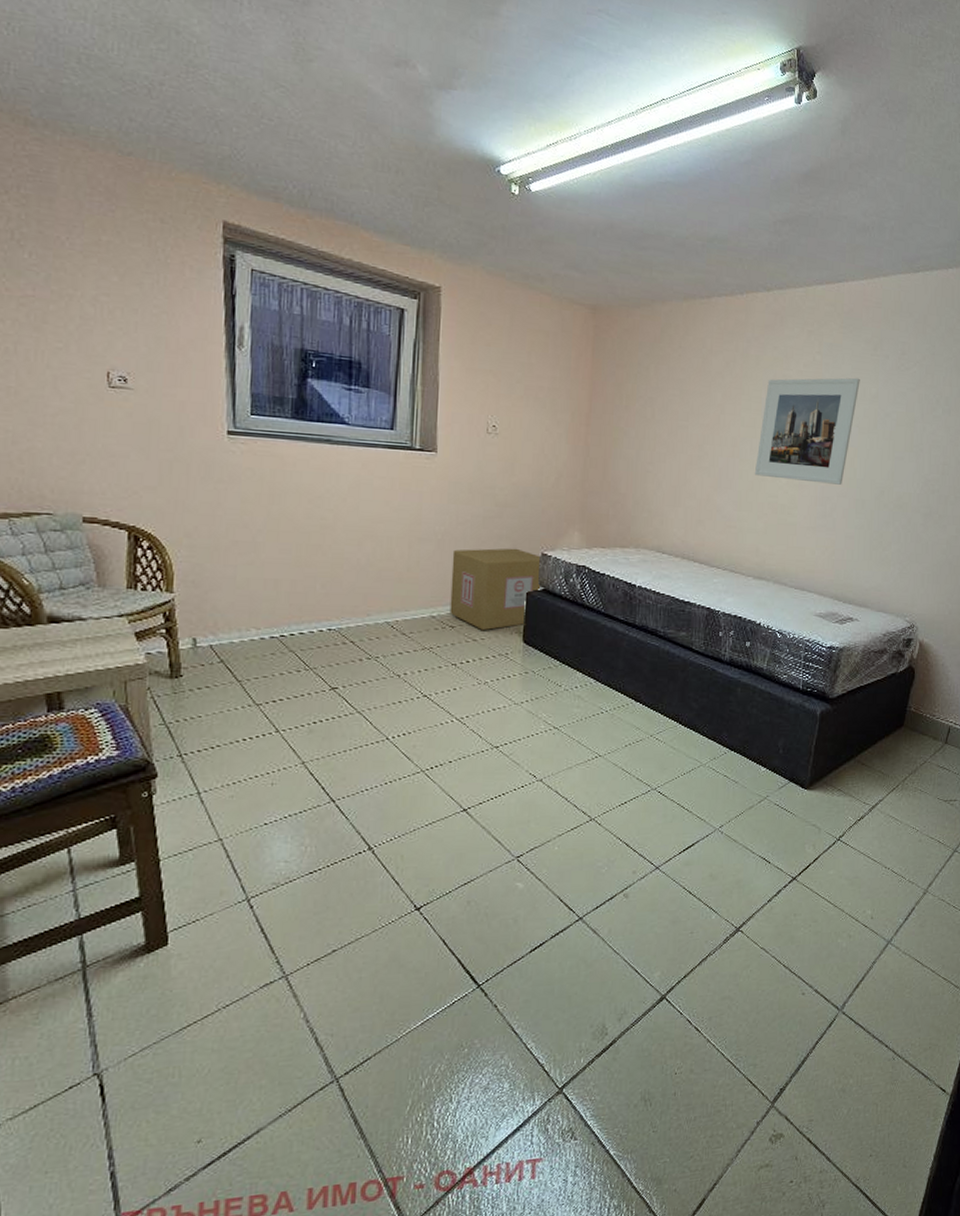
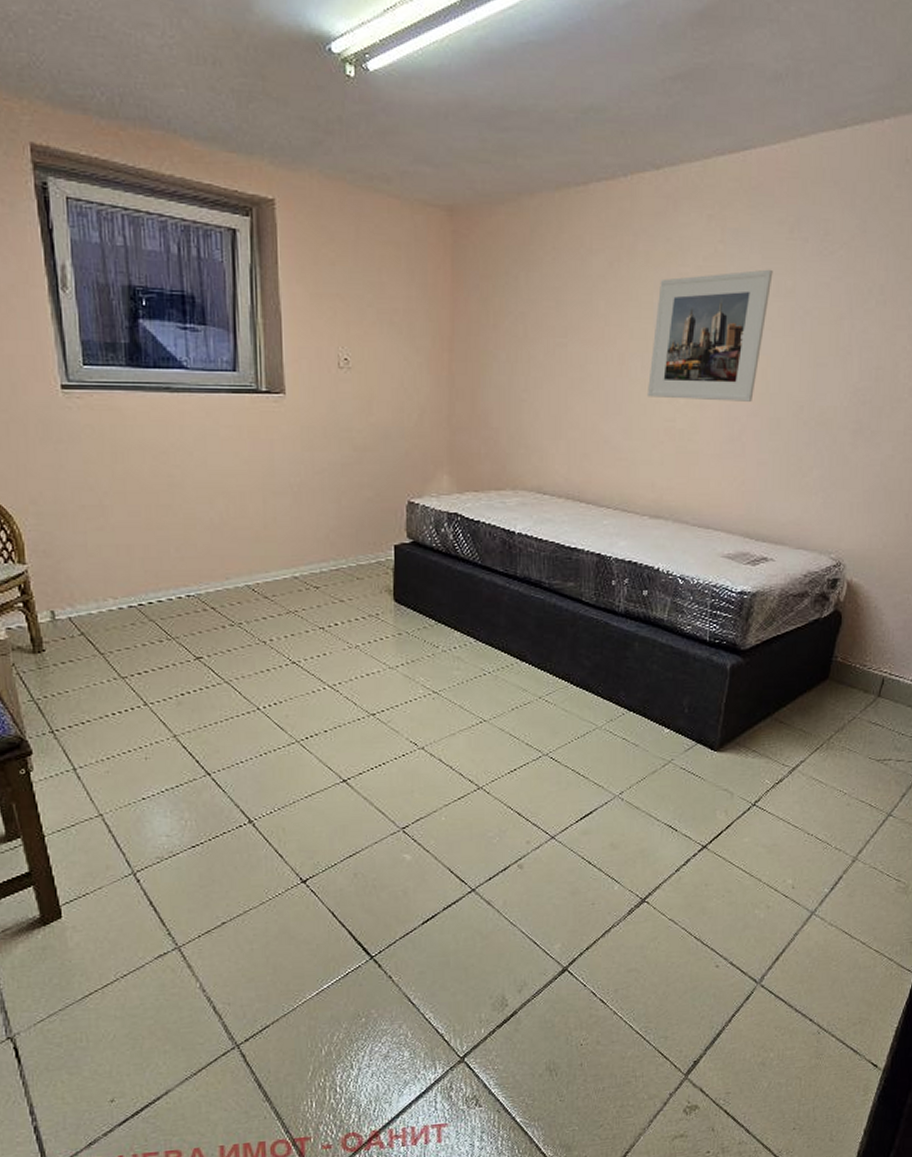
cardboard box: present [449,548,540,630] -> none [311,497,408,589]

